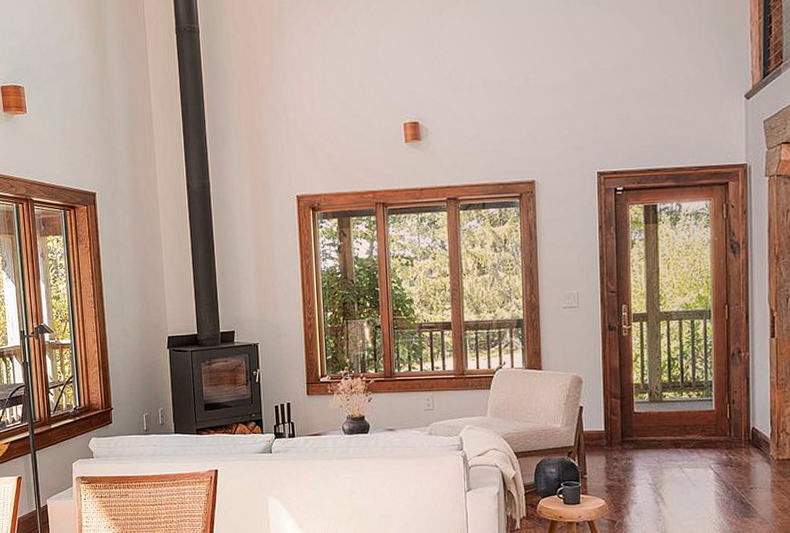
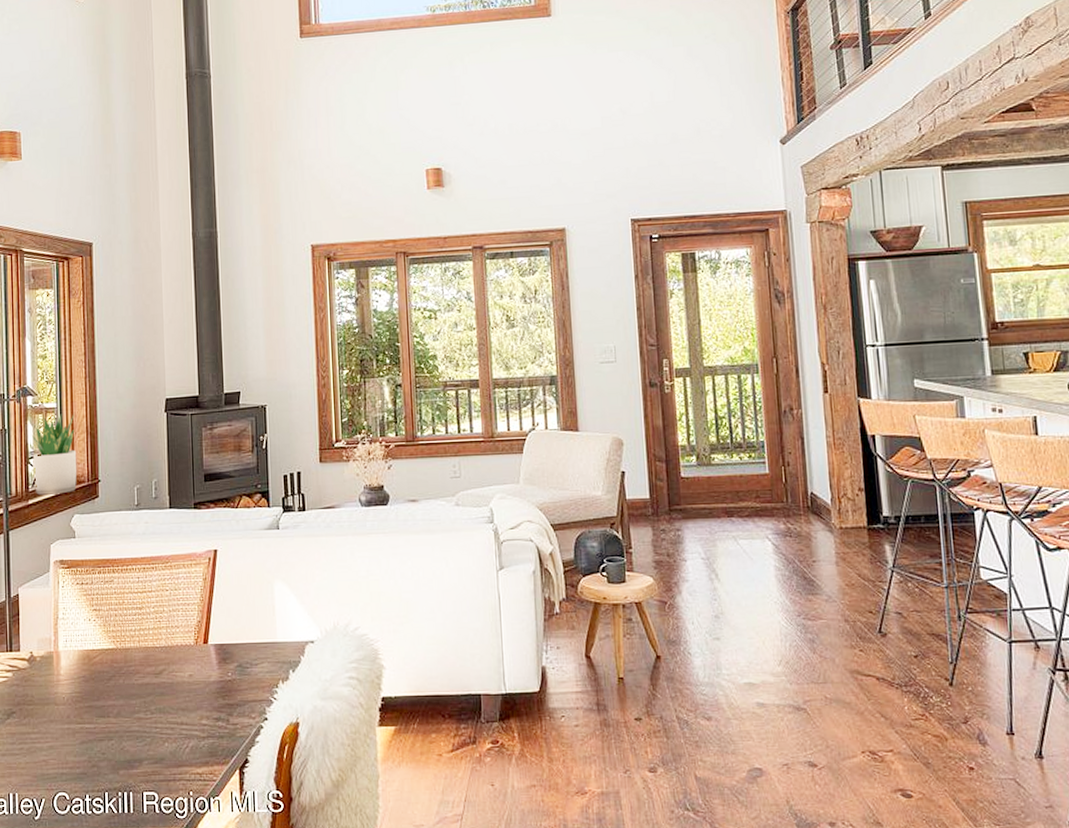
planter: none [50,348,92,420] -> present [31,413,77,495]

